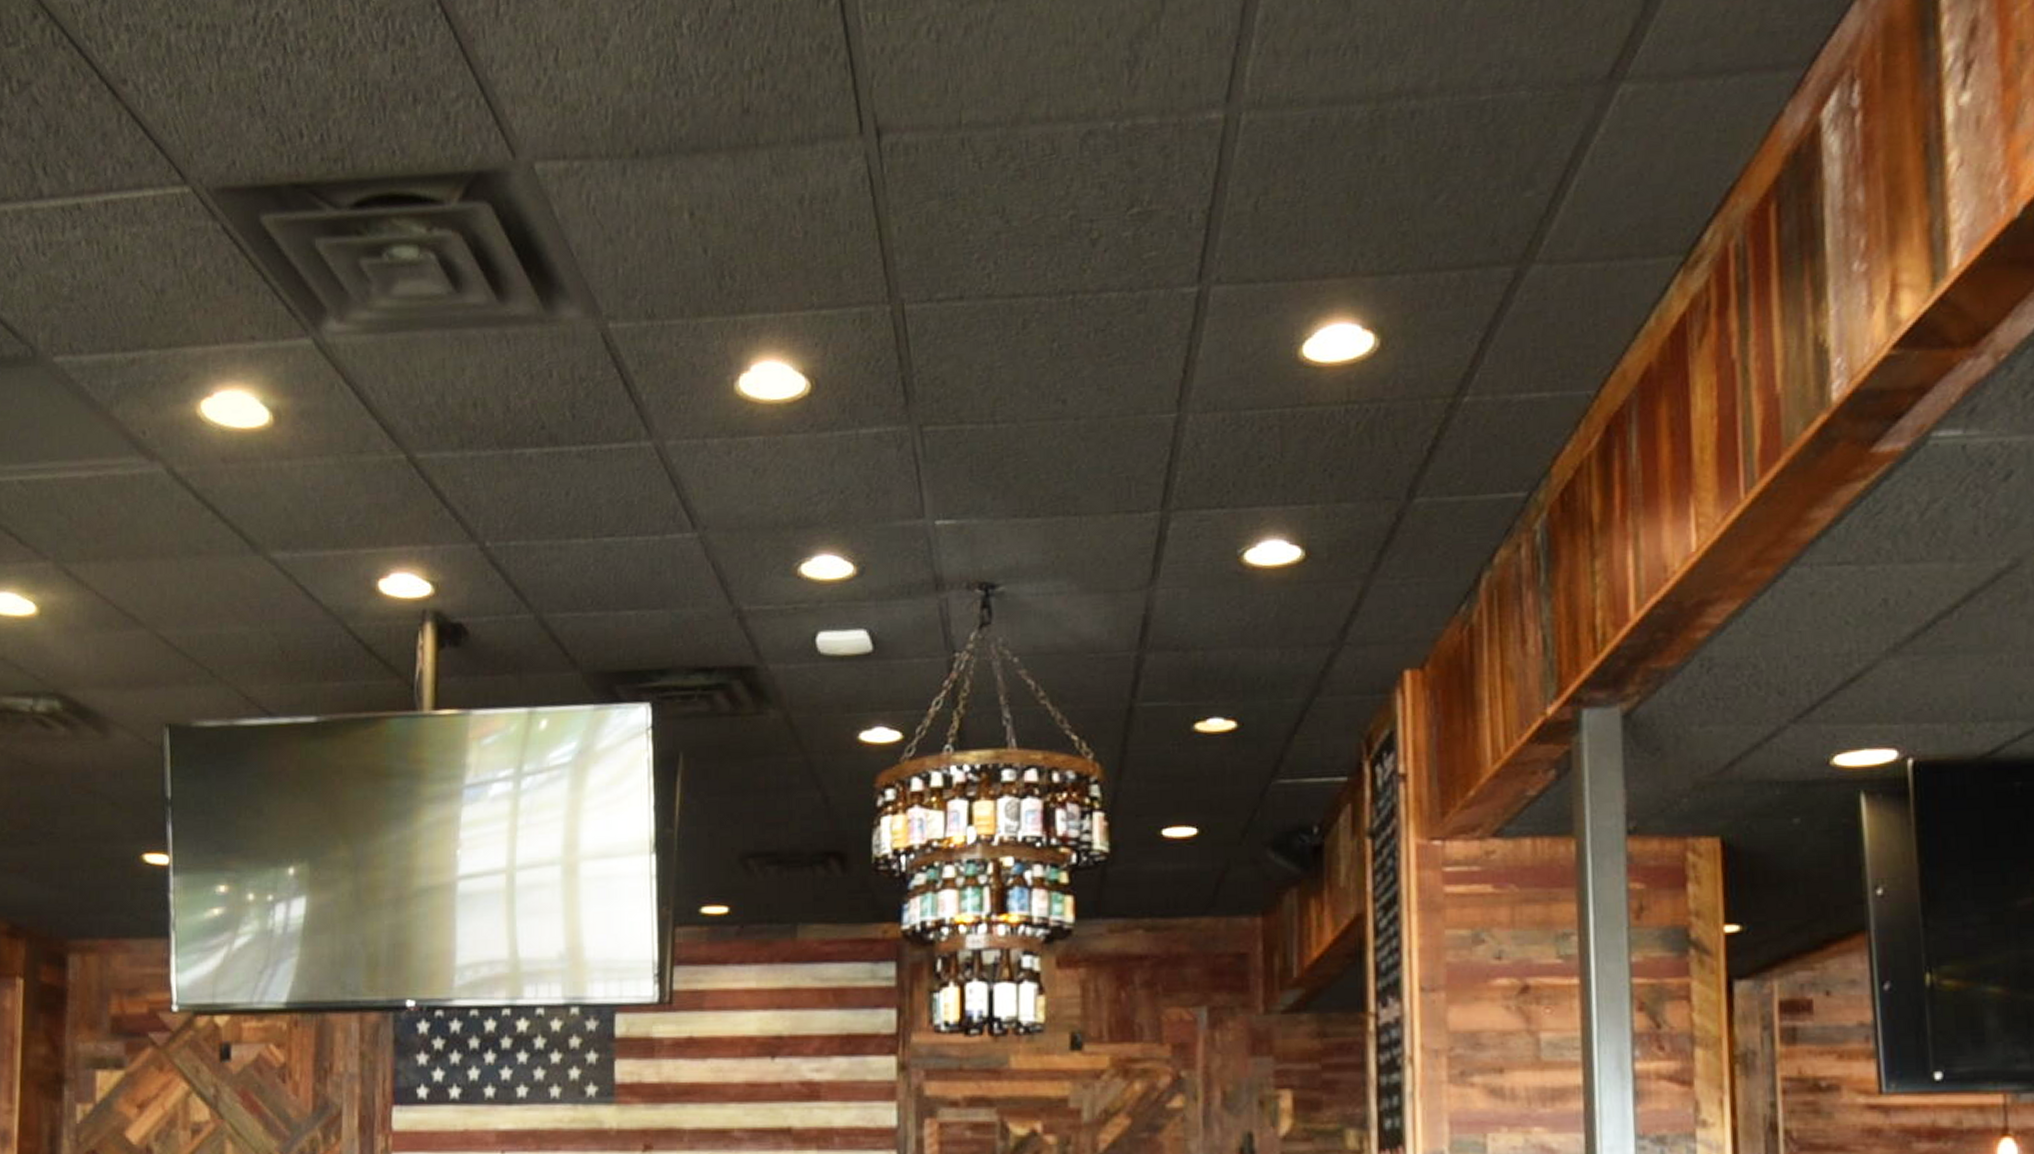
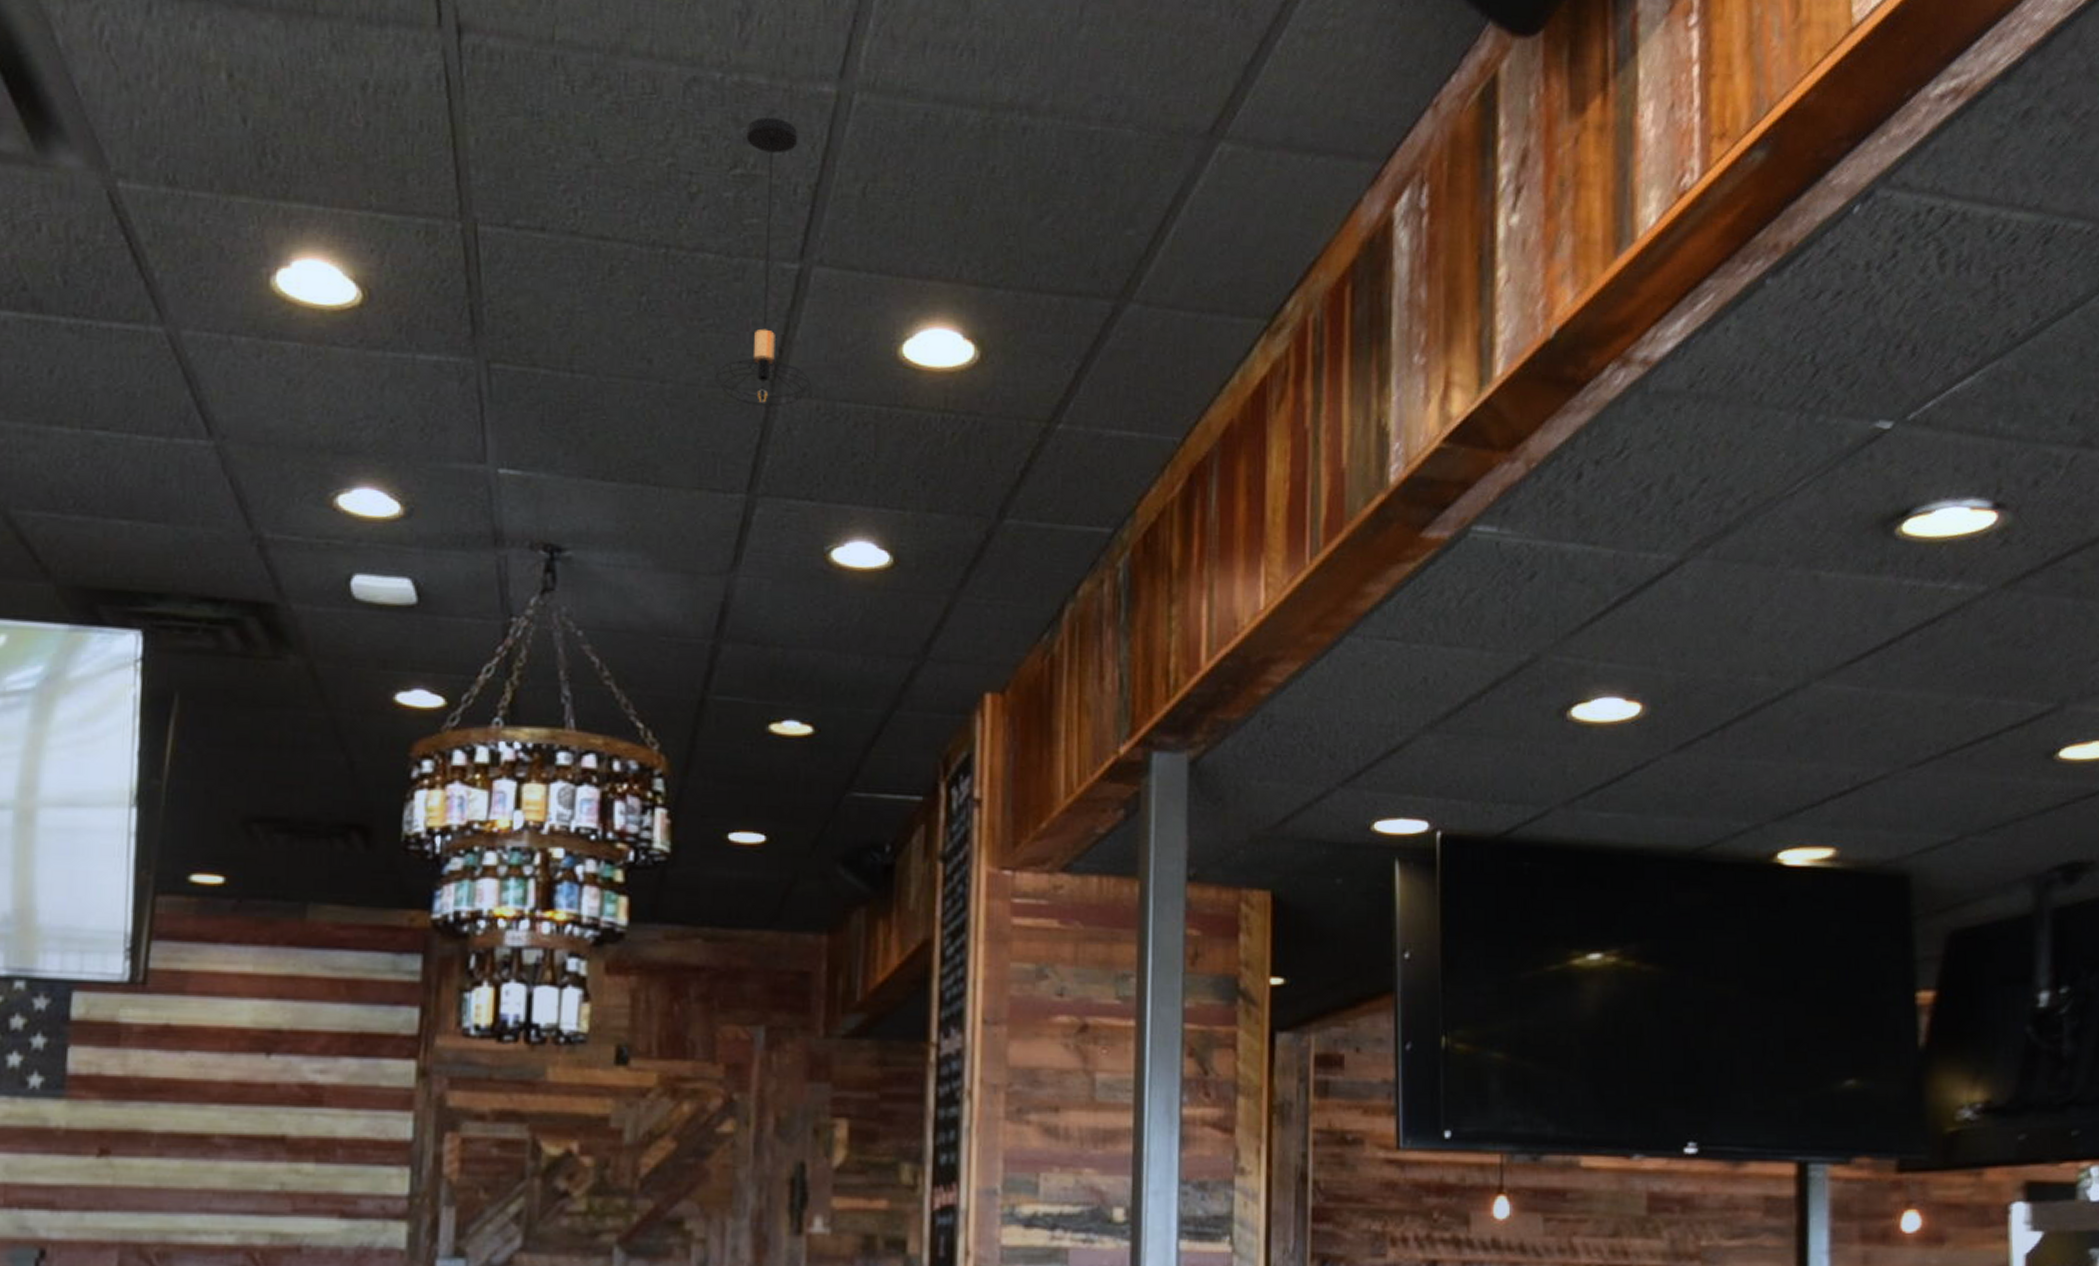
pendant light: none [1124,152,1216,427] -> present [715,117,811,407]

